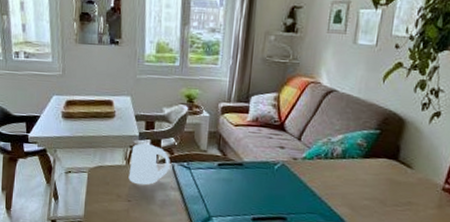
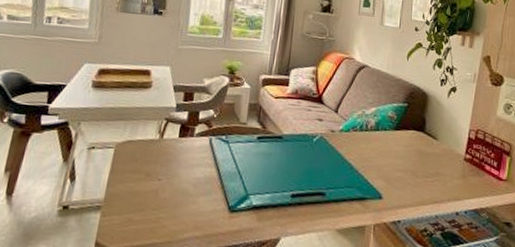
mug: present [128,143,170,186] -> none [160,115,208,162]

